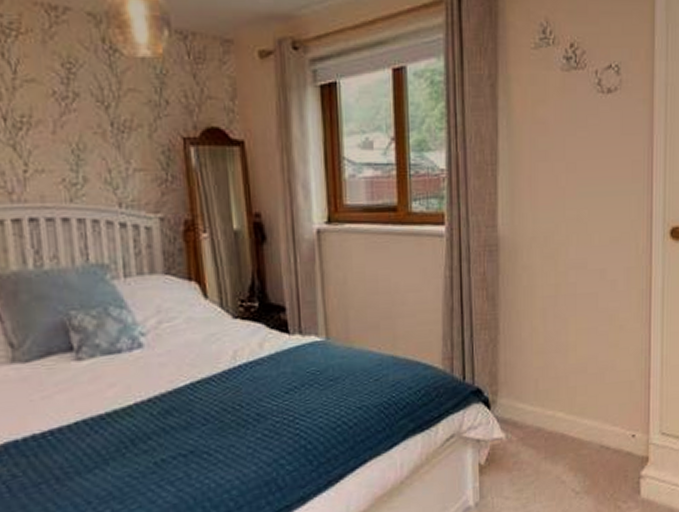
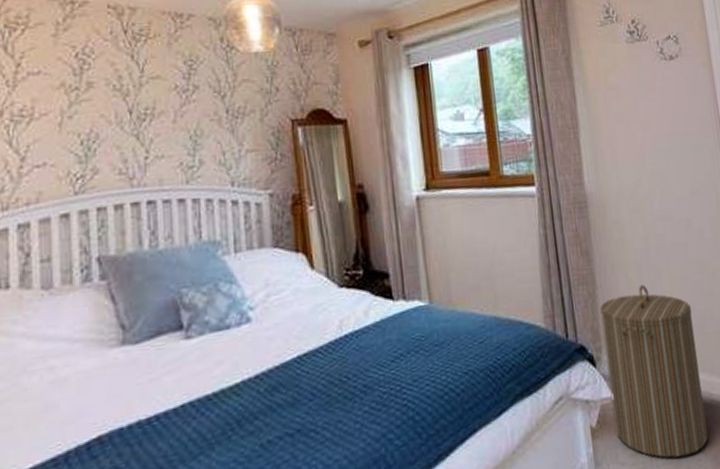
laundry hamper: none [501,332,594,496] -> present [600,284,708,458]

